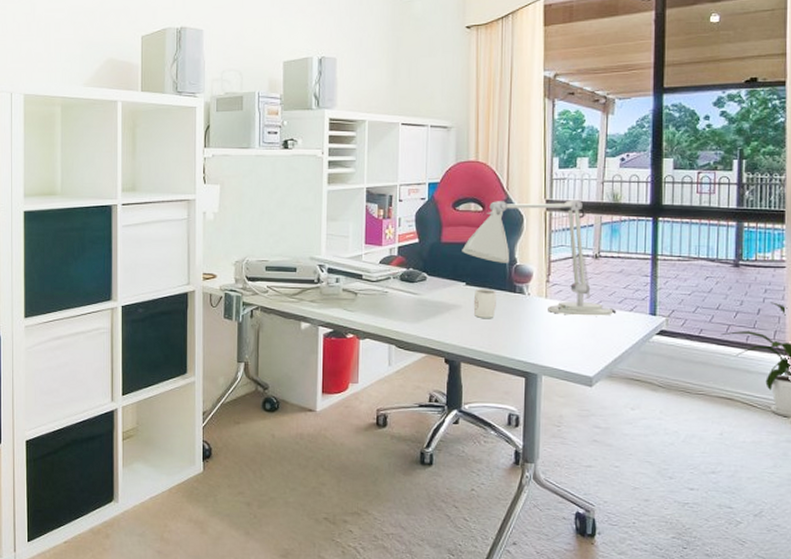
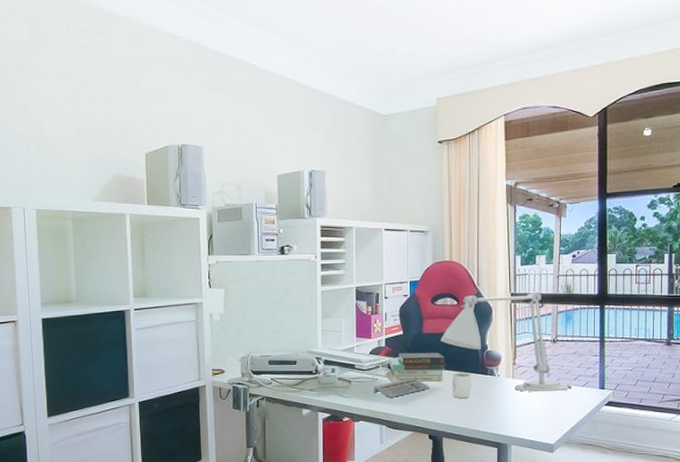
computer keyboard: none [383,292,448,314] -> present [374,378,430,398]
books: none [396,263,467,298] -> present [385,352,446,383]

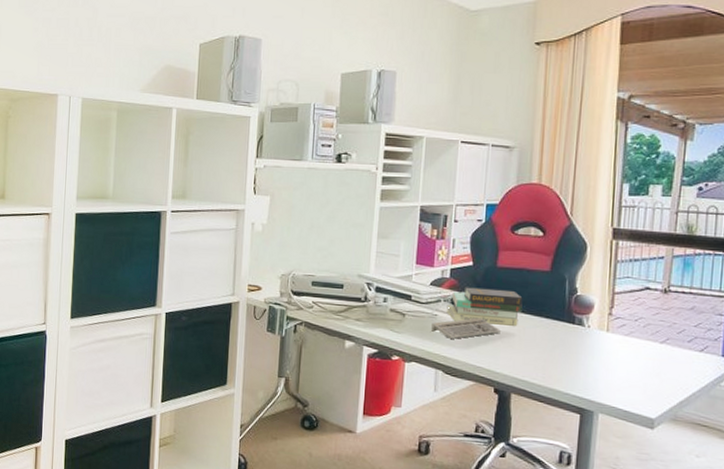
desk lamp: present [441,292,572,393] -> none [518,226,685,355]
mug: present [452,373,471,398] -> none [527,318,553,349]

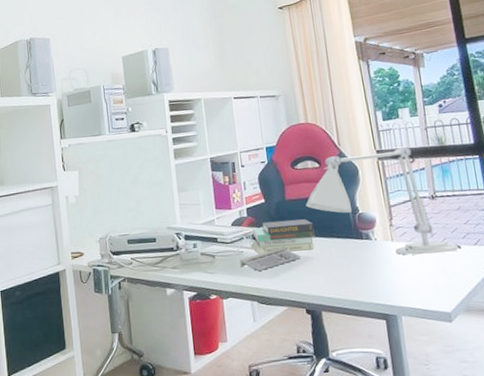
desk lamp: none [518,226,685,355] -> present [306,147,462,255]

